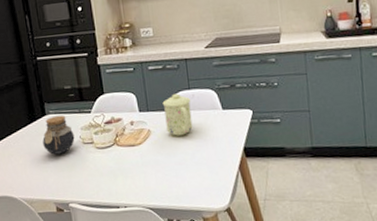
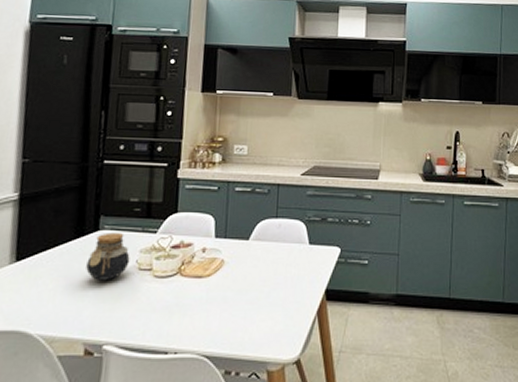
mug: present [162,93,193,136] -> none [243,221,277,270]

